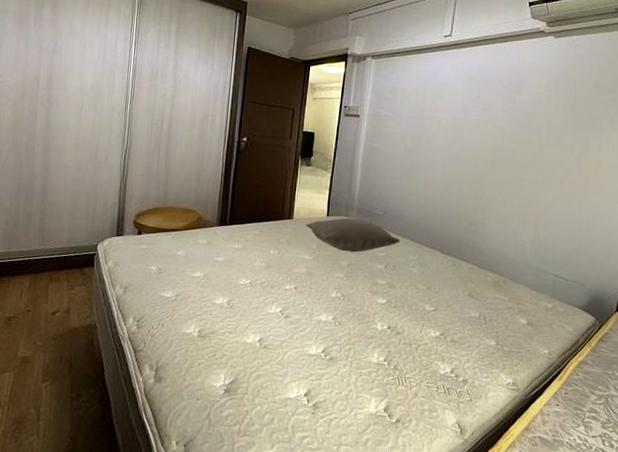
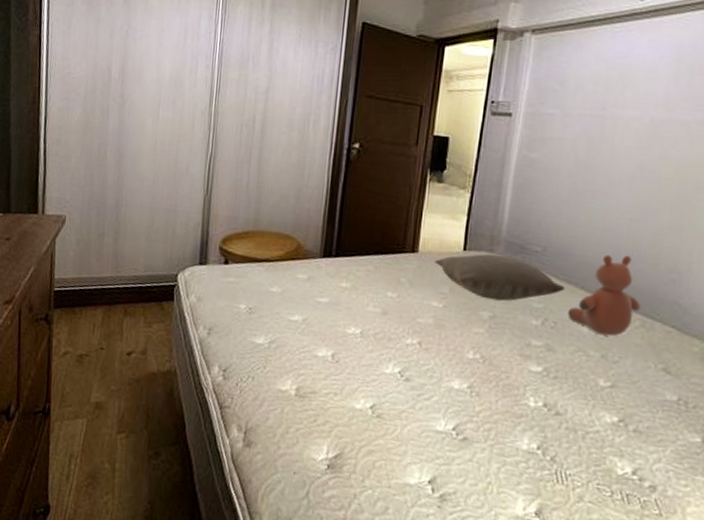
teddy bear: none [403,215,452,274] -> present [567,254,641,336]

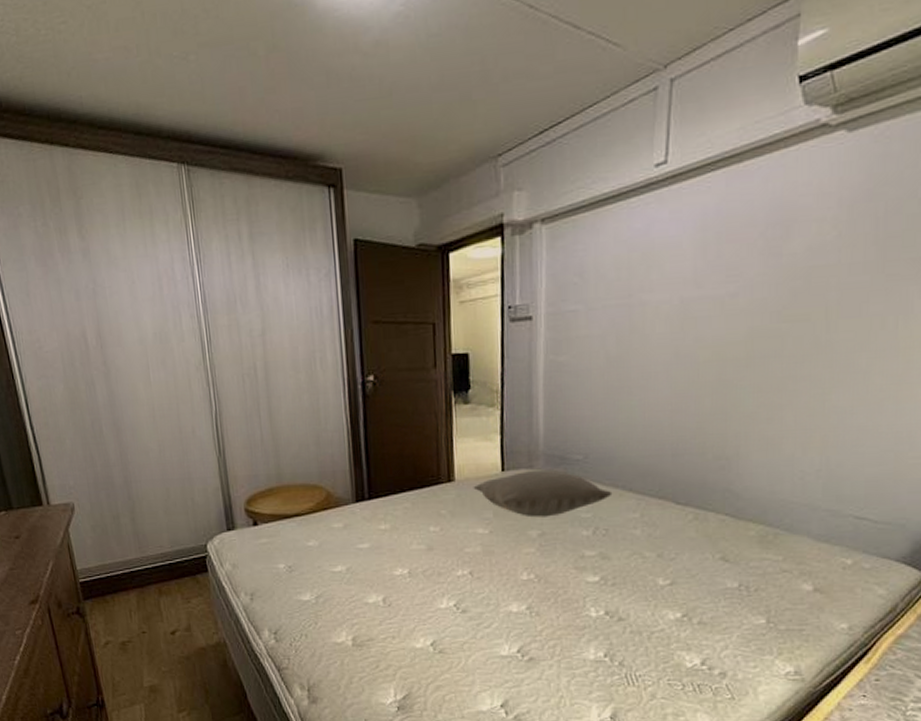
teddy bear: present [567,254,641,336] -> none [618,449,692,535]

